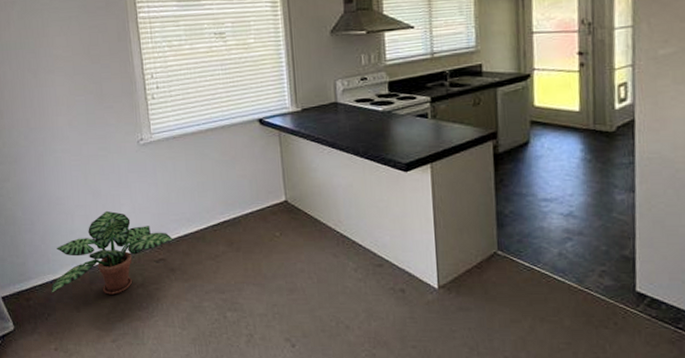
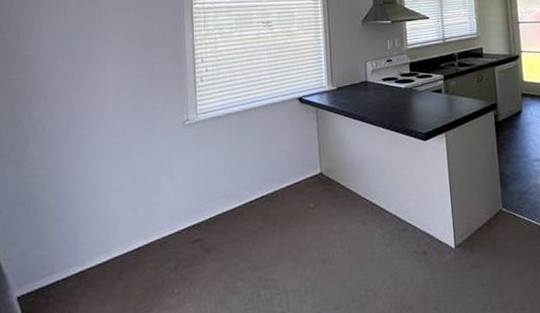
potted plant: present [51,210,173,295] -> none [75,192,211,287]

